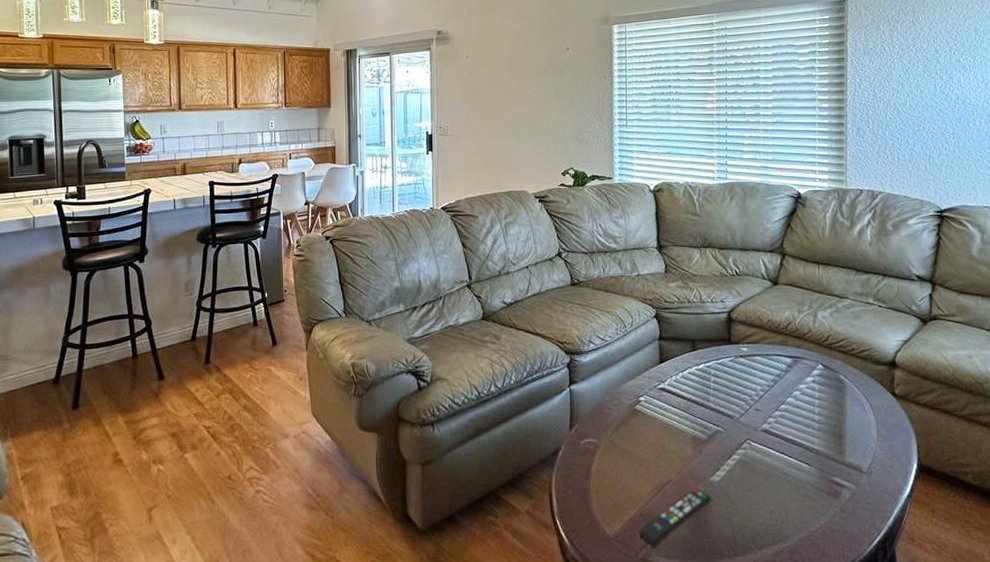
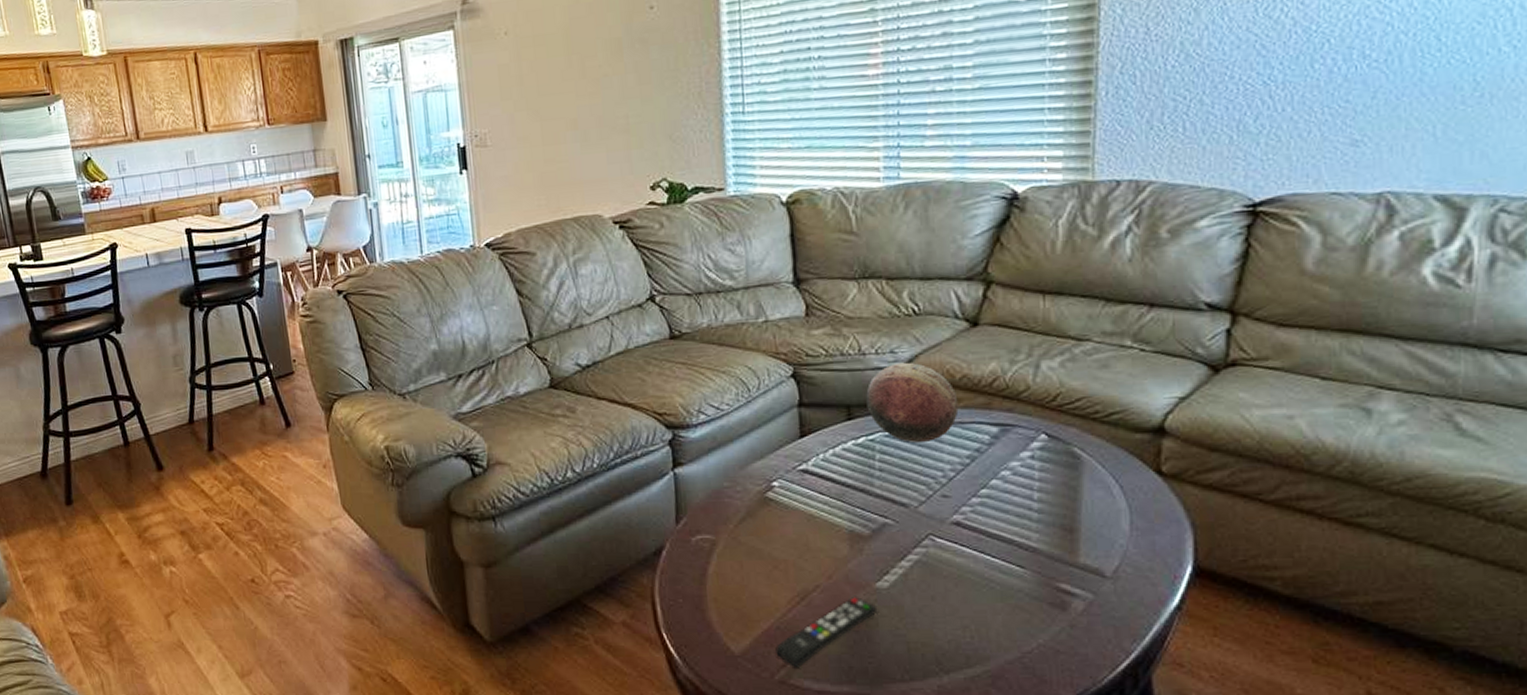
decorative orb: none [705,309,766,369] -> present [866,362,959,442]

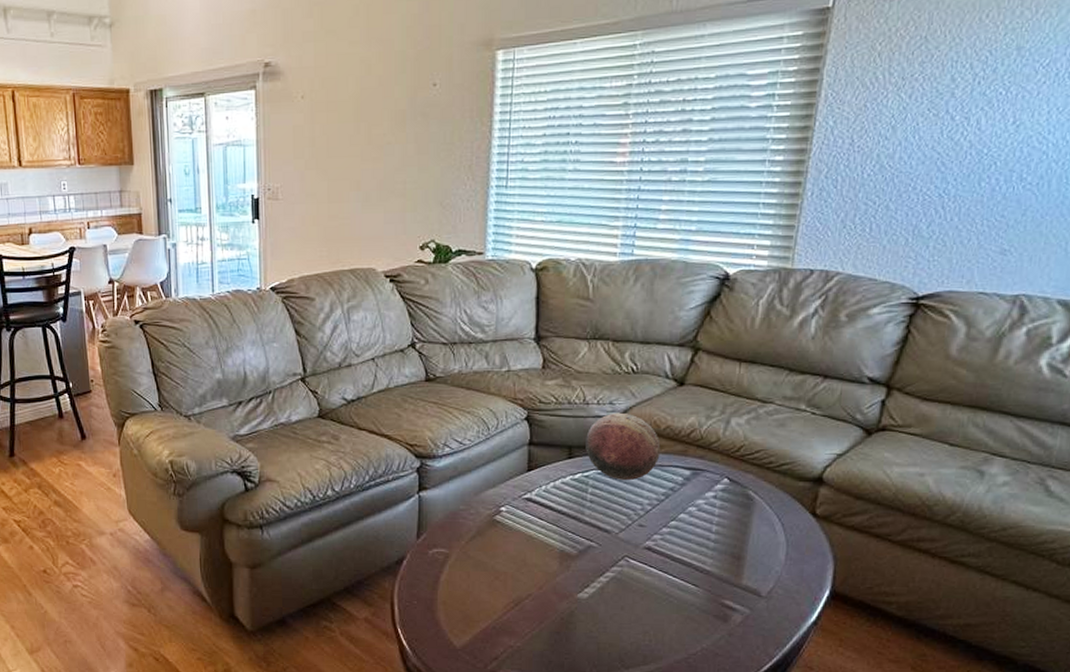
remote control: present [775,595,878,668] -> none [490,604,577,661]

